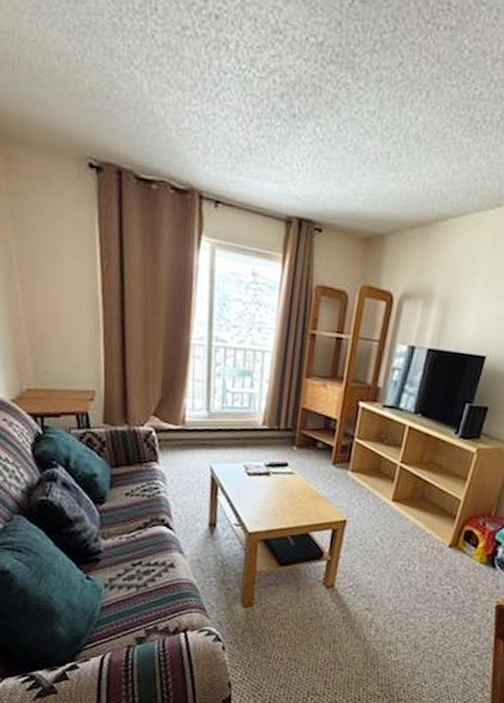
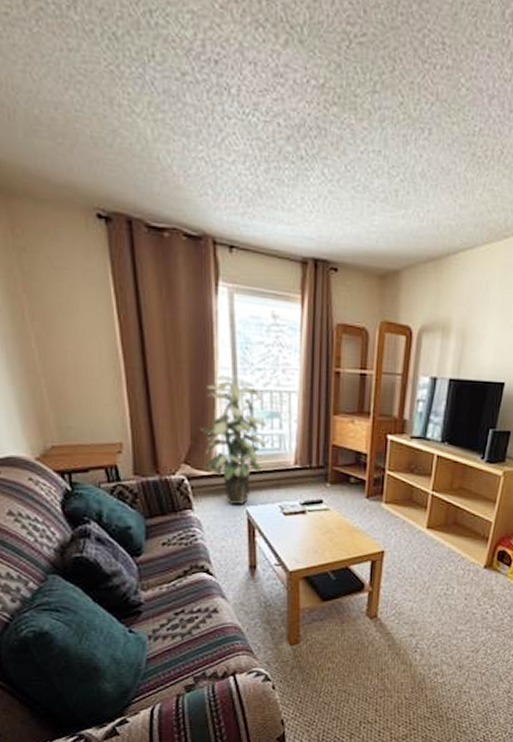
indoor plant: none [171,330,237,461] -> present [199,376,266,504]

